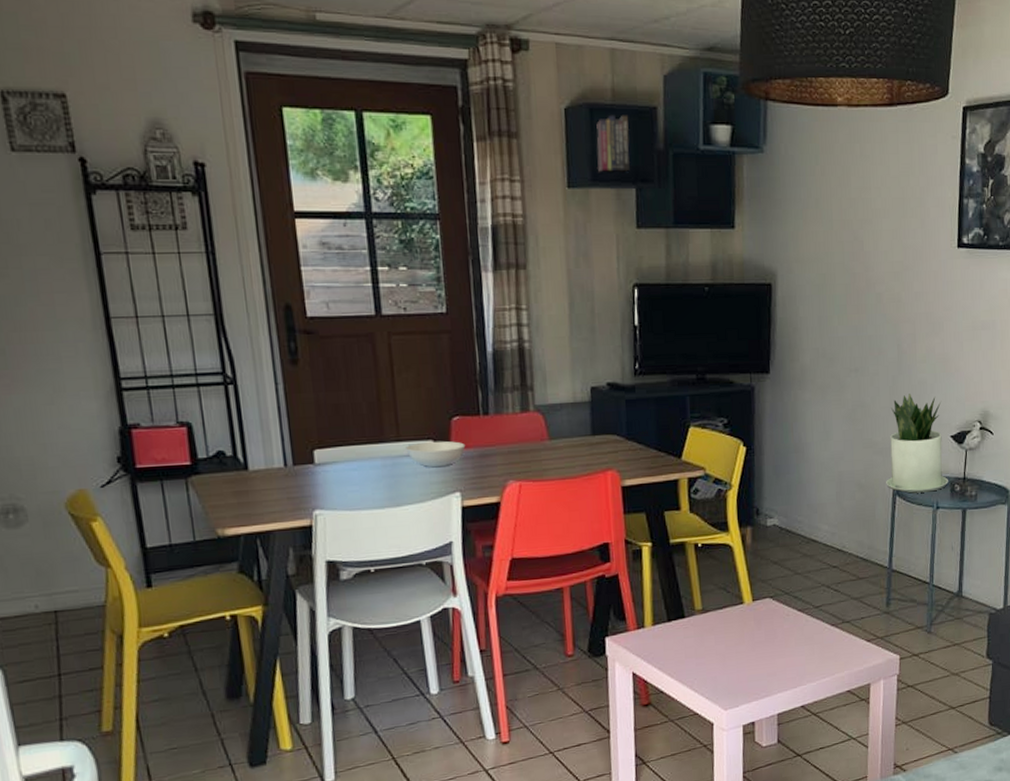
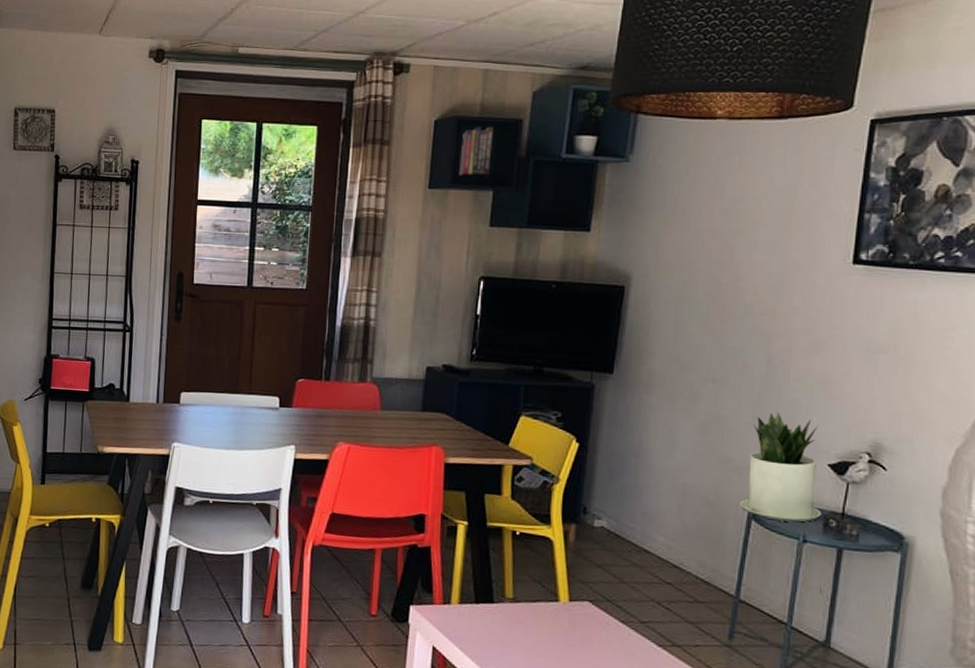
bowl: present [406,440,466,468] -> none [255,397,306,422]

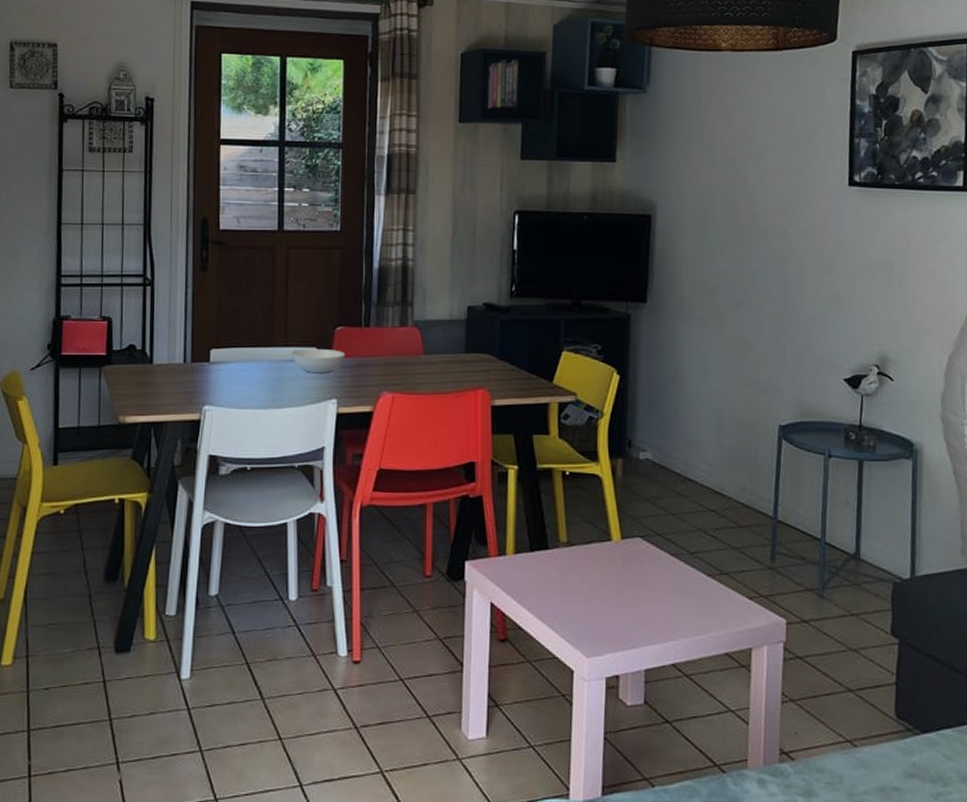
bowl: none [255,397,306,422] -> present [291,348,346,374]
planter: present [740,412,821,523] -> none [771,332,842,438]

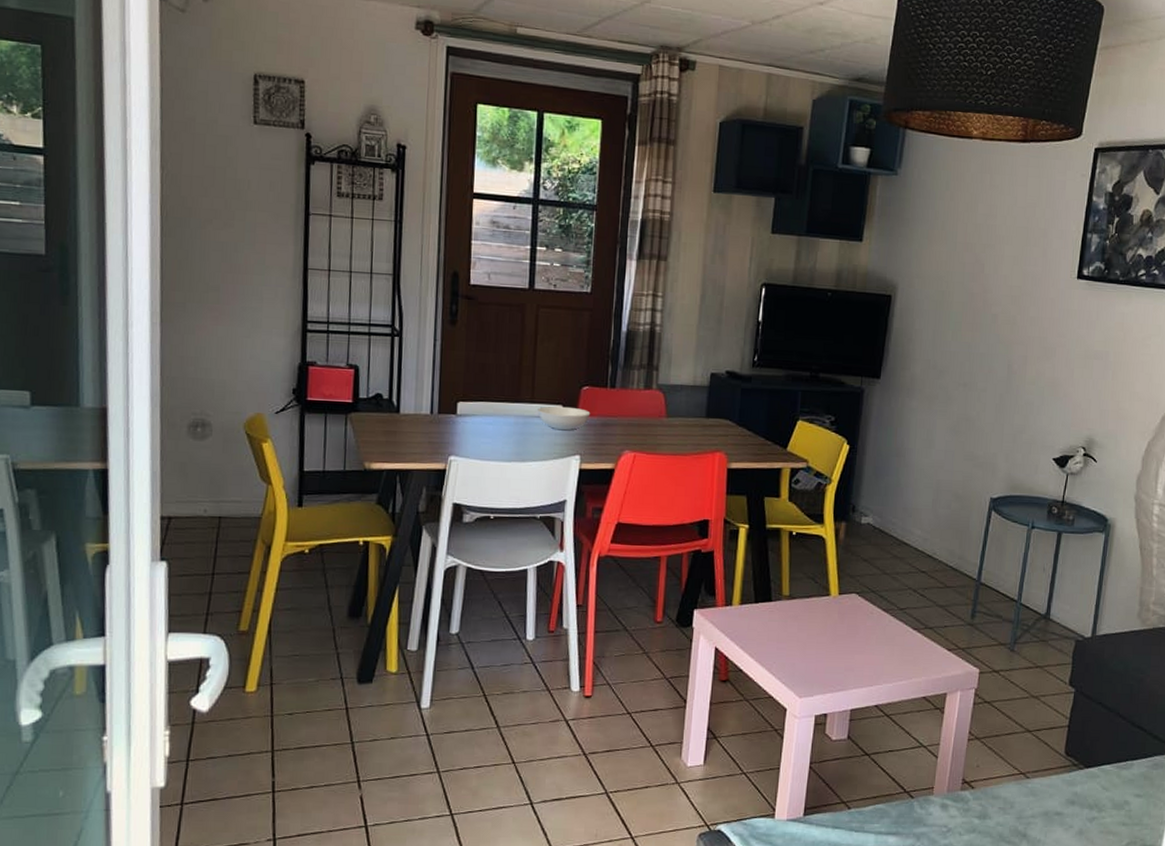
books: present [488,59,518,110] -> none [743,131,776,183]

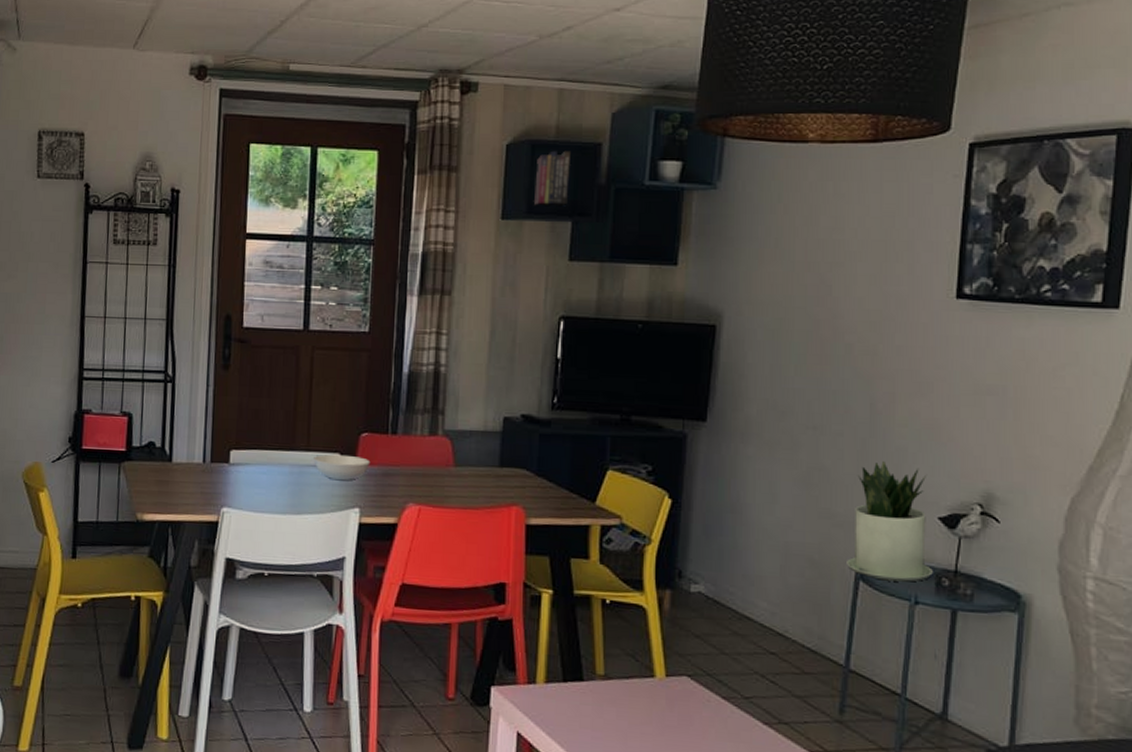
books: none [743,131,776,183] -> present [534,150,570,207]
planter: none [983,413,1047,511] -> present [847,461,933,582]

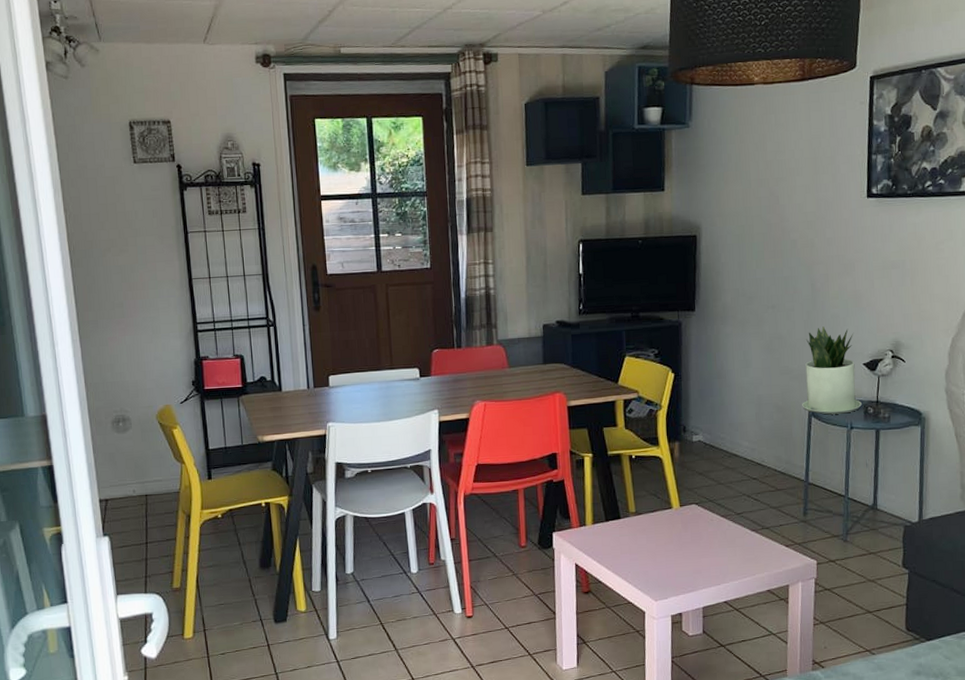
bowl: present [314,454,371,481] -> none [397,368,443,390]
books: present [534,150,570,207] -> none [550,105,577,153]

